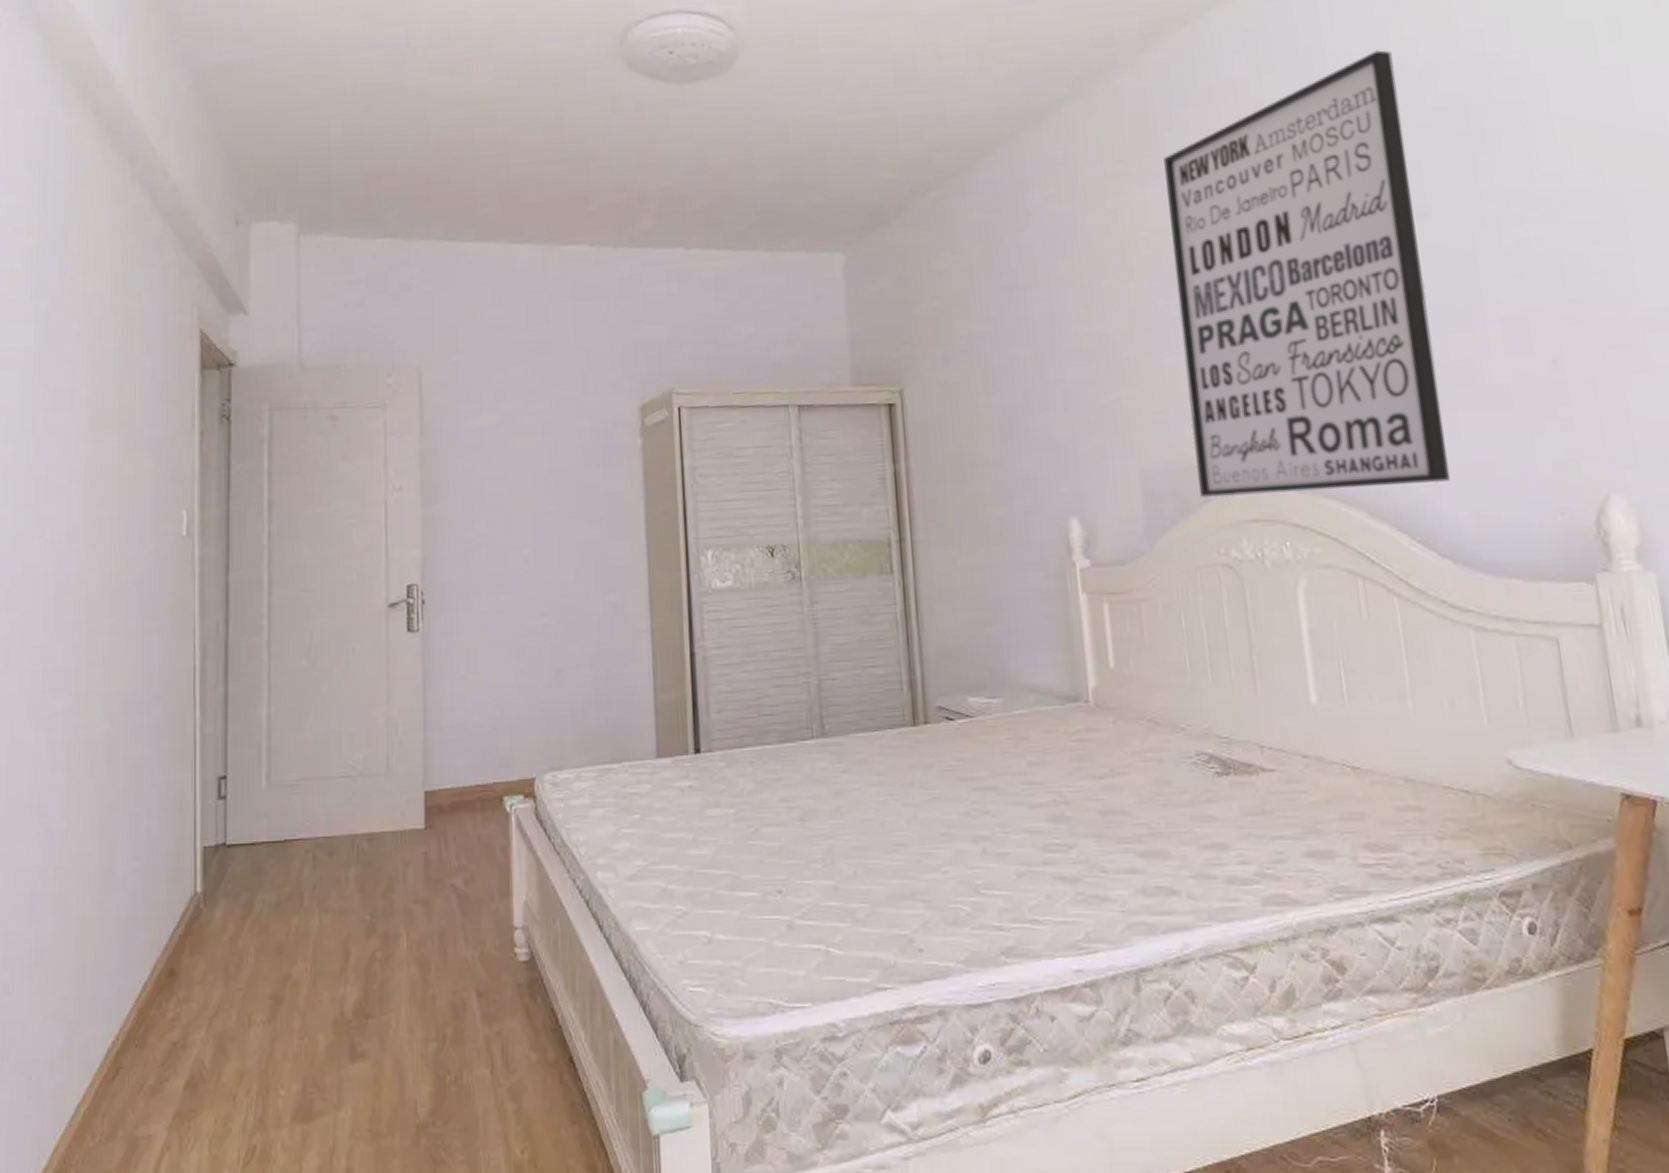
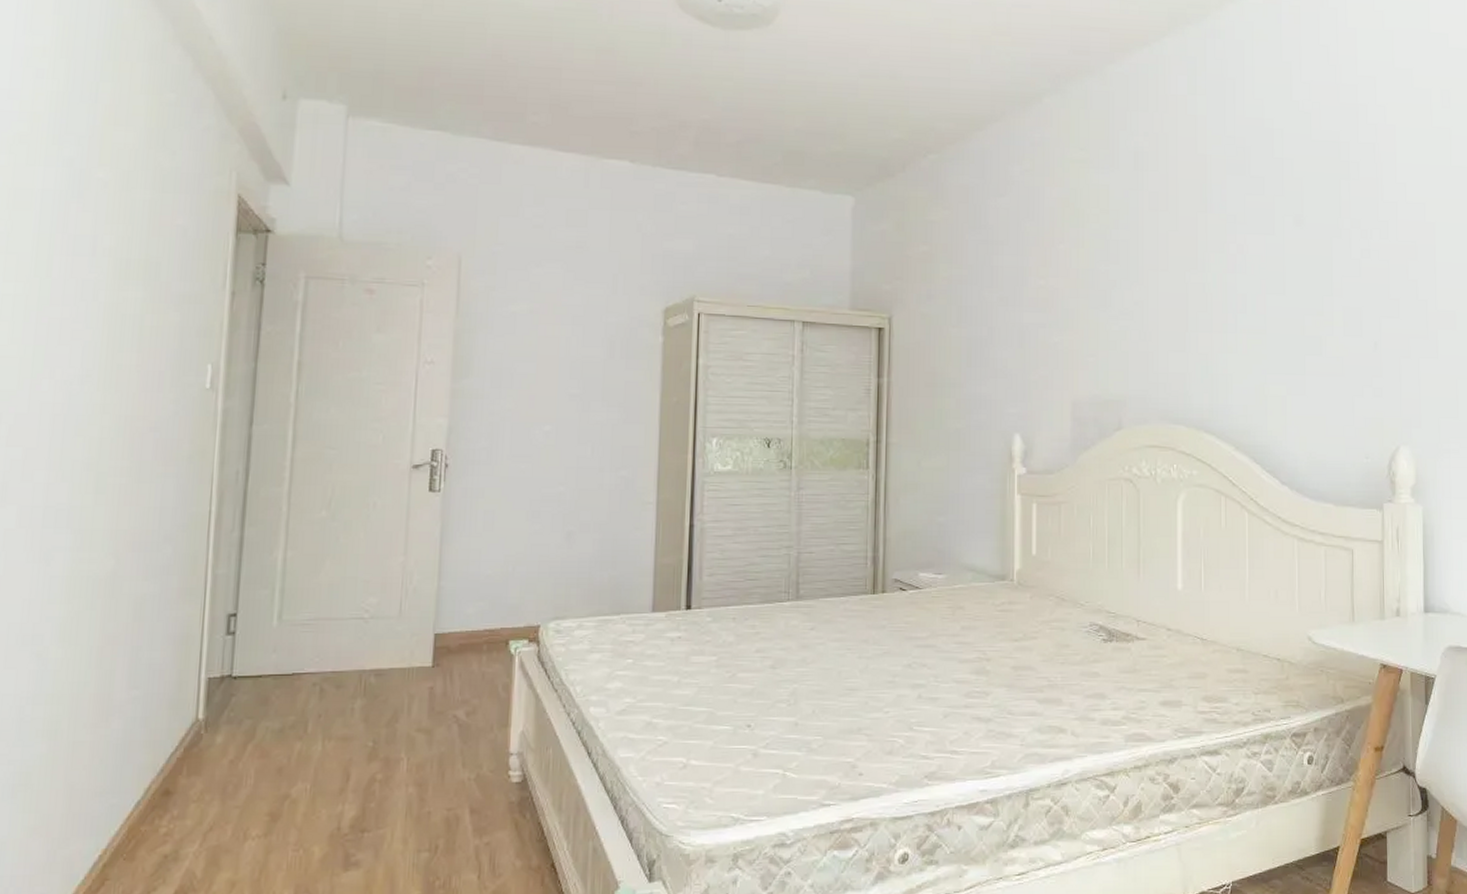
wall art: present [1163,50,1450,499] -> none [1114,89,1295,428]

